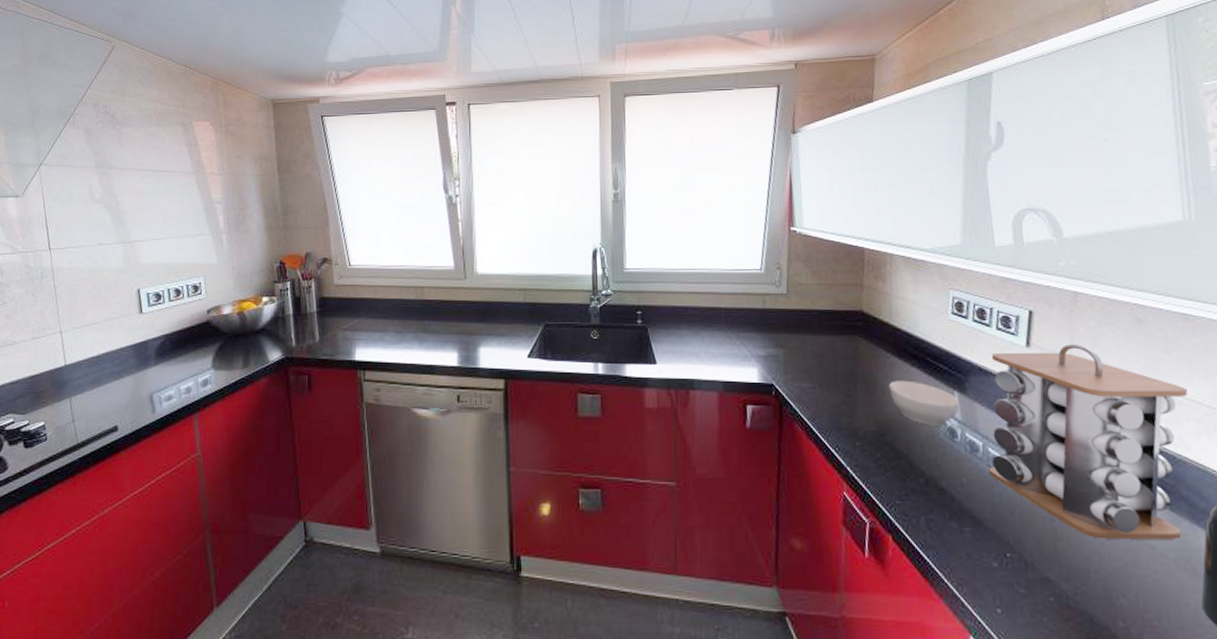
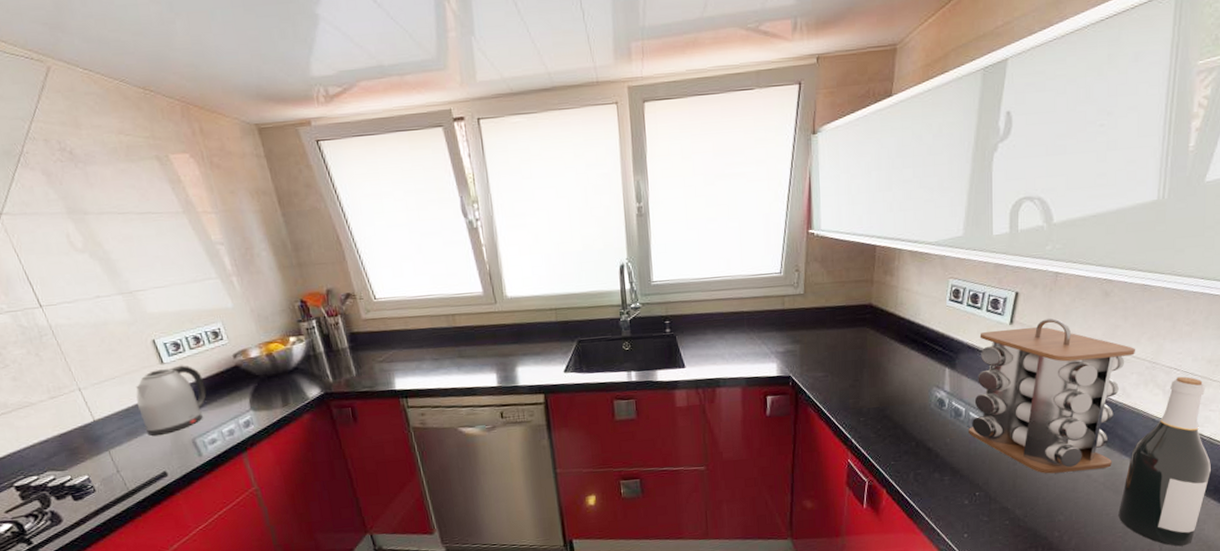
kettle: none [108,316,175,386] -> present [136,365,207,436]
bowl: present [889,380,959,426] -> none [891,362,949,399]

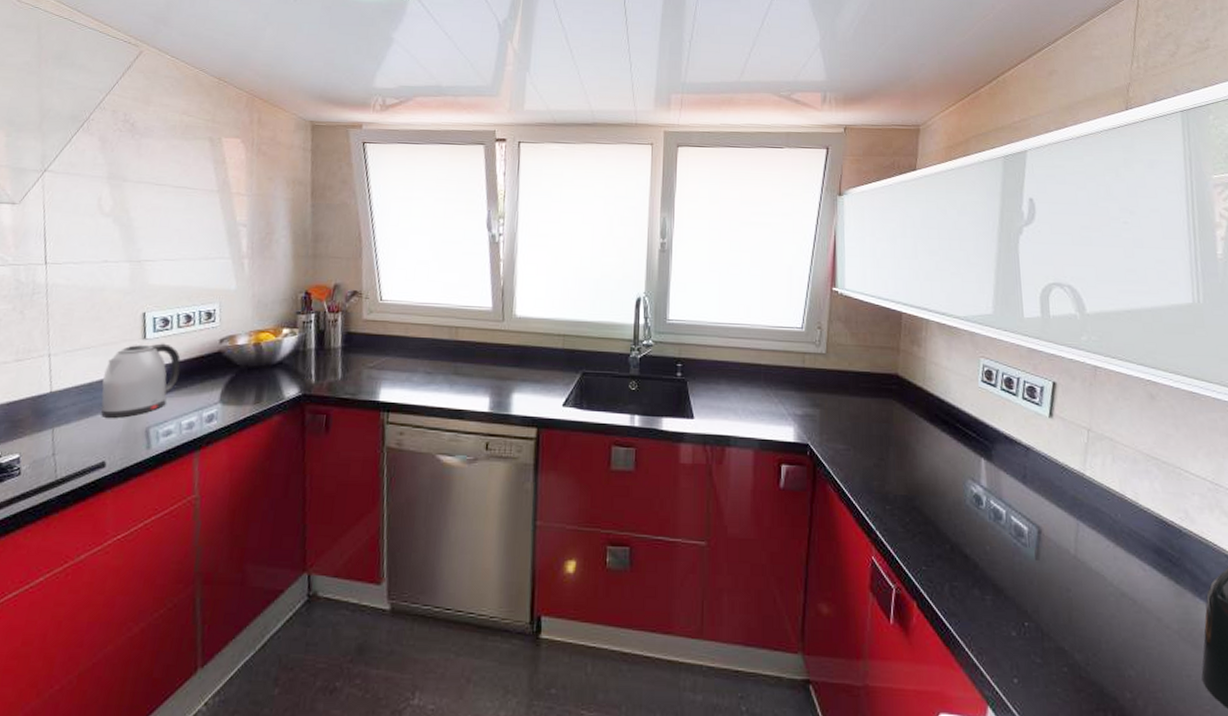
spice rack: present [969,318,1135,474] -> none [1011,416,1193,612]

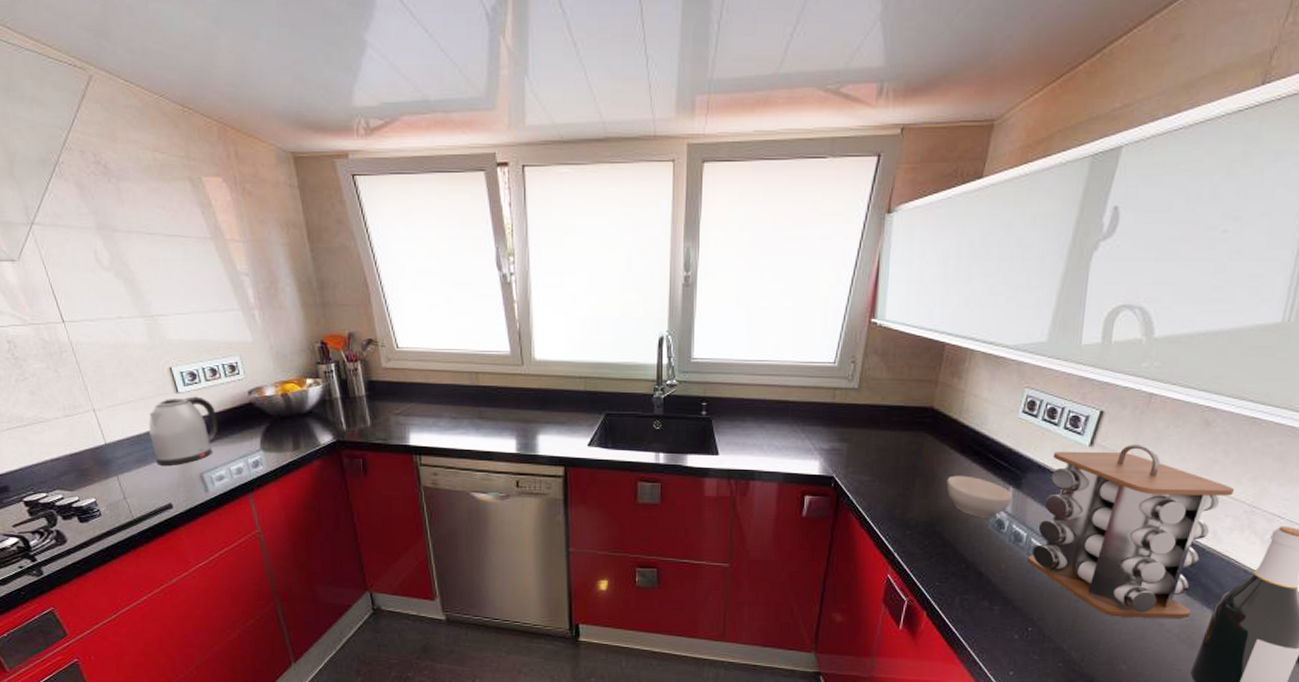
bowl: none [920,445,986,493] -> present [946,475,1013,518]
spice rack: none [1011,416,1193,612] -> present [1028,444,1234,619]

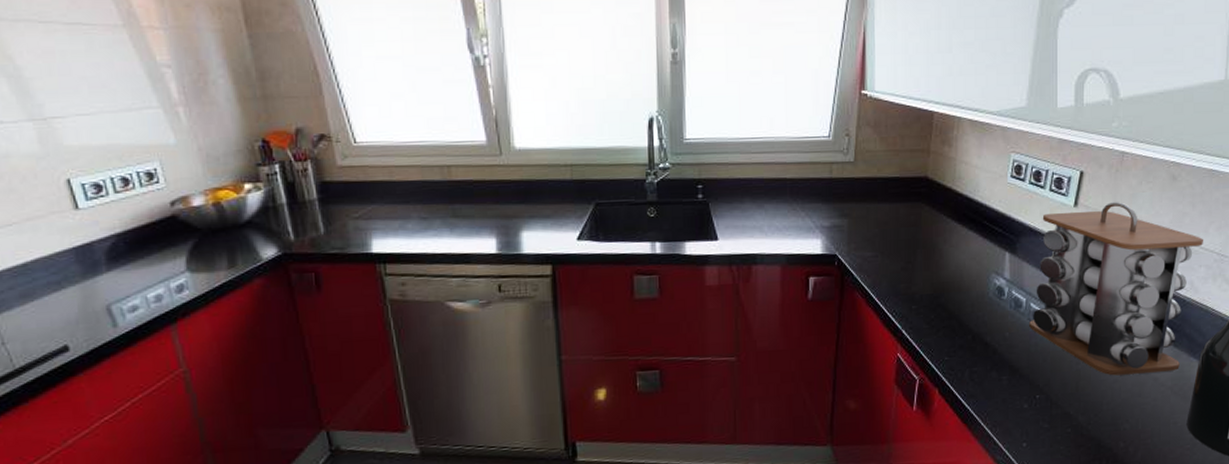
kettle: present [149,396,219,465] -> none [38,212,131,299]
bowl: present [946,475,1013,518] -> none [947,244,1009,286]

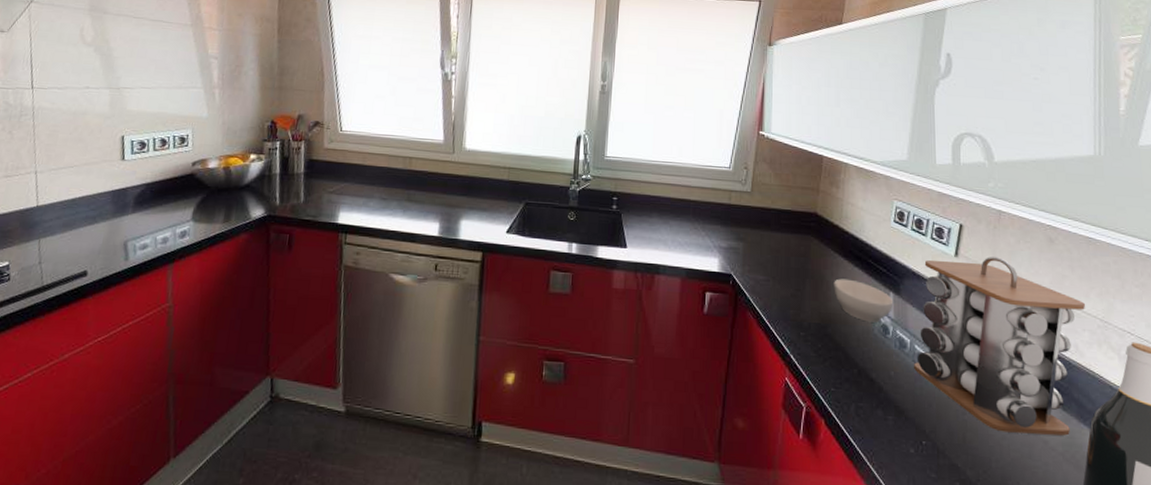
bowl: none [947,244,1009,286] -> present [834,278,894,323]

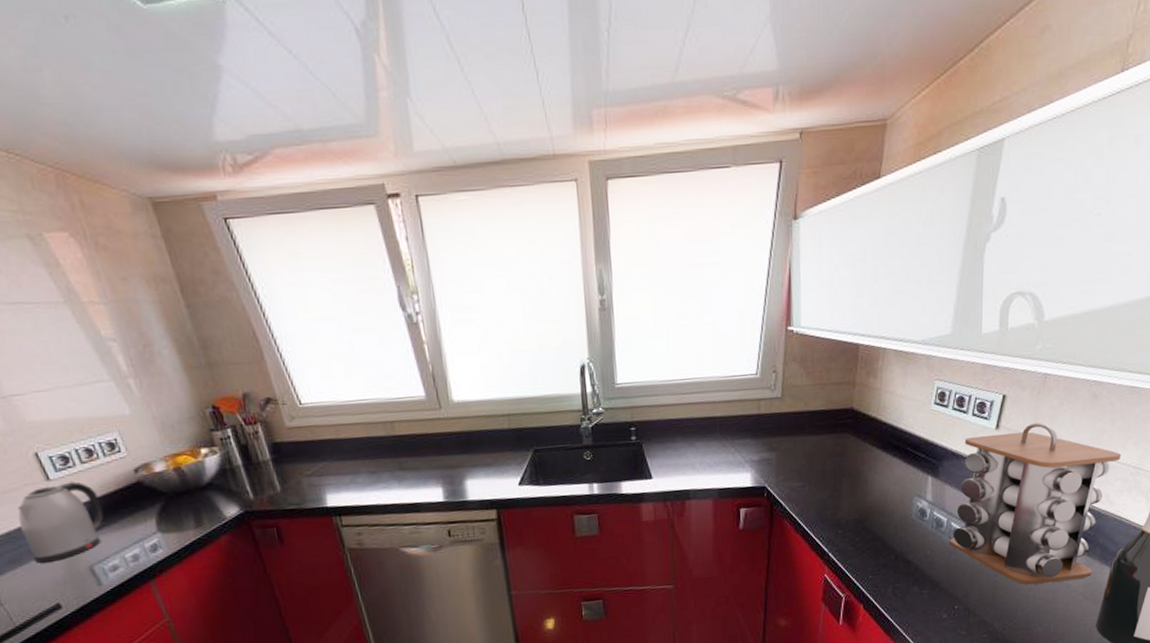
kettle: none [83,164,156,232] -> present [17,481,105,563]
bowl: present [834,278,894,323] -> none [871,470,932,509]

